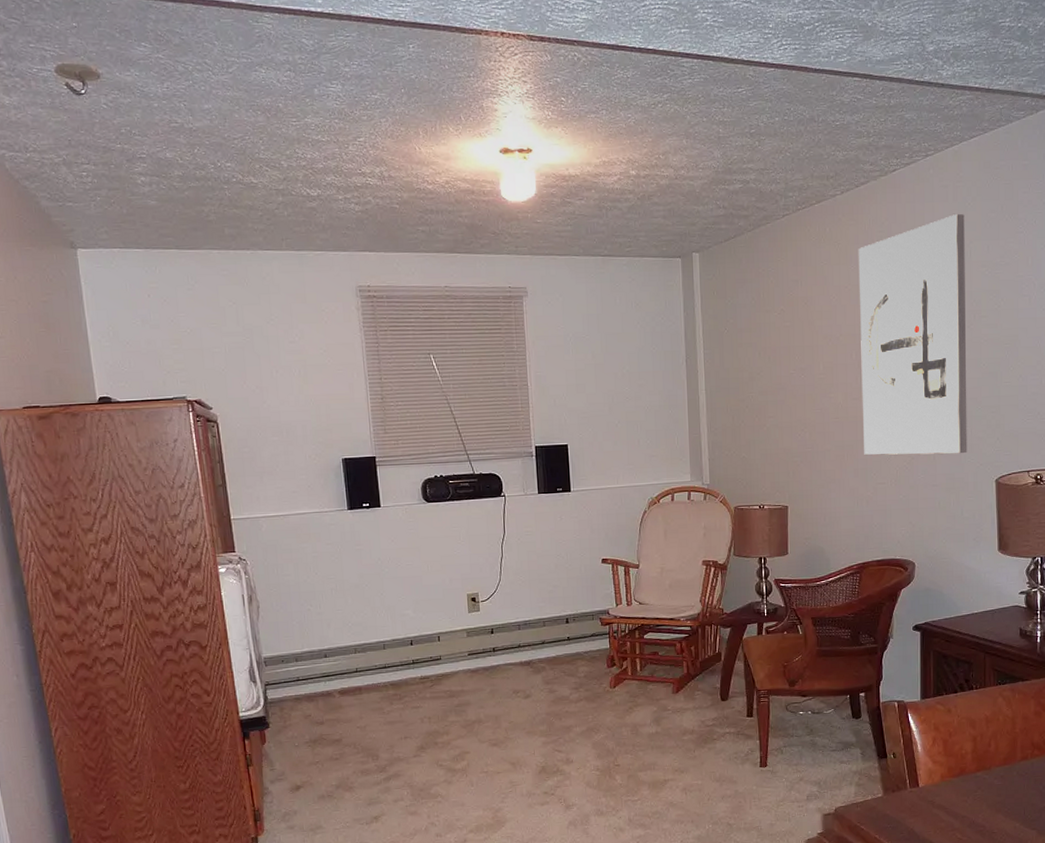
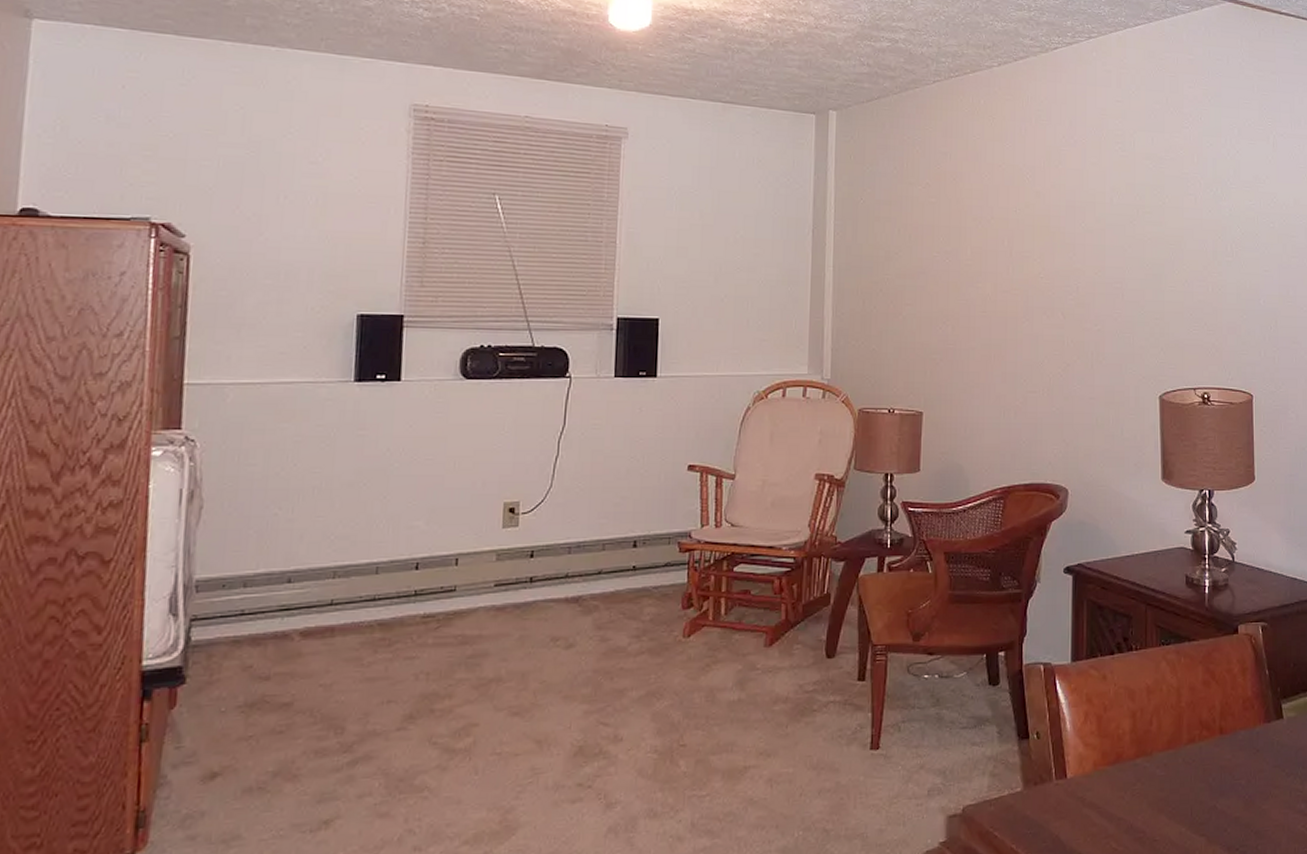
wall art: present [858,214,967,455] -> none [1013,101,1129,364]

